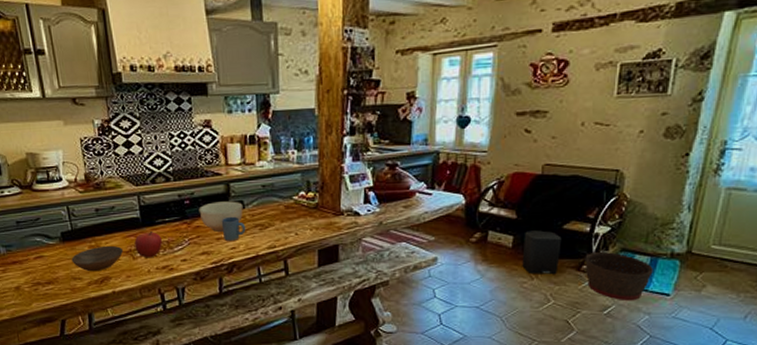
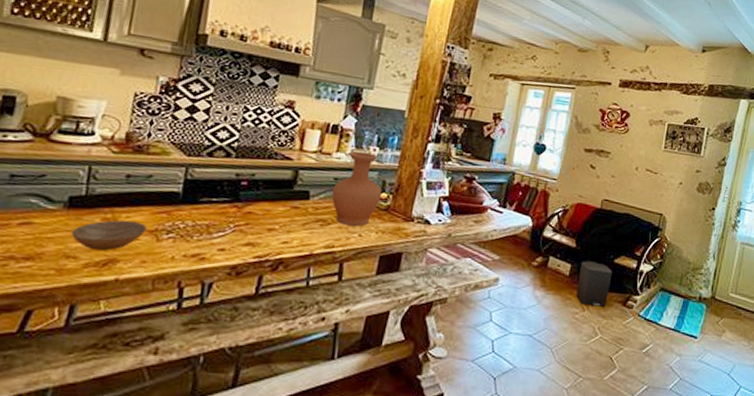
fruit: present [134,232,162,258] -> none [163,210,202,242]
bowl: present [198,201,243,232] -> none [255,187,308,222]
mug: present [221,216,246,242] -> none [277,206,306,235]
vase: none [263,156,309,226] -> present [331,151,382,226]
basket: present [585,251,653,300] -> none [630,288,685,340]

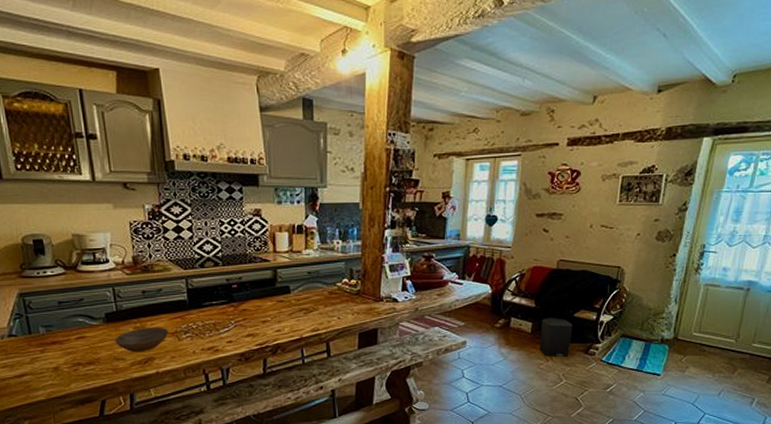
vase: present [331,151,382,226] -> none [308,246,352,311]

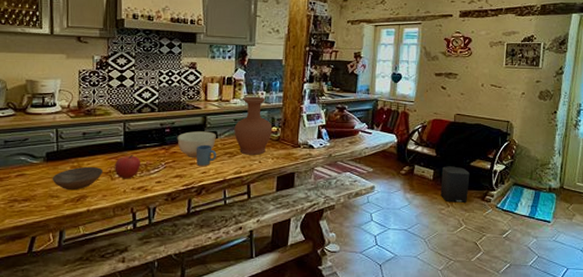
fruit: none [180,314,208,340] -> present [115,155,140,179]
bowl: none [246,286,289,315] -> present [177,131,216,157]
mug: none [267,300,291,325] -> present [196,144,217,167]
vase: none [308,246,352,311] -> present [234,96,273,155]

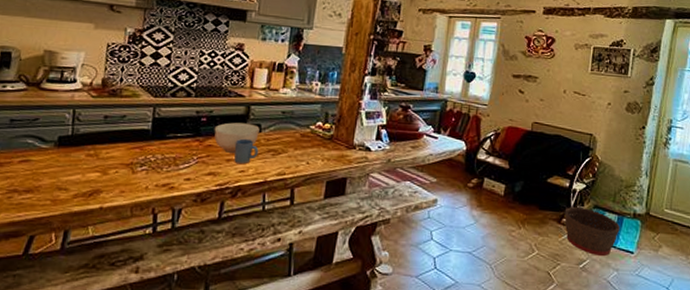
bowl: present [52,166,104,191] -> none [62,155,124,183]
fruit: present [115,155,140,179] -> none [137,145,169,174]
vase: present [234,96,273,155] -> none [280,86,326,155]
pedal bin: present [440,166,470,203] -> none [512,181,546,225]
basket: none [487,185,537,226] -> present [564,206,620,256]

